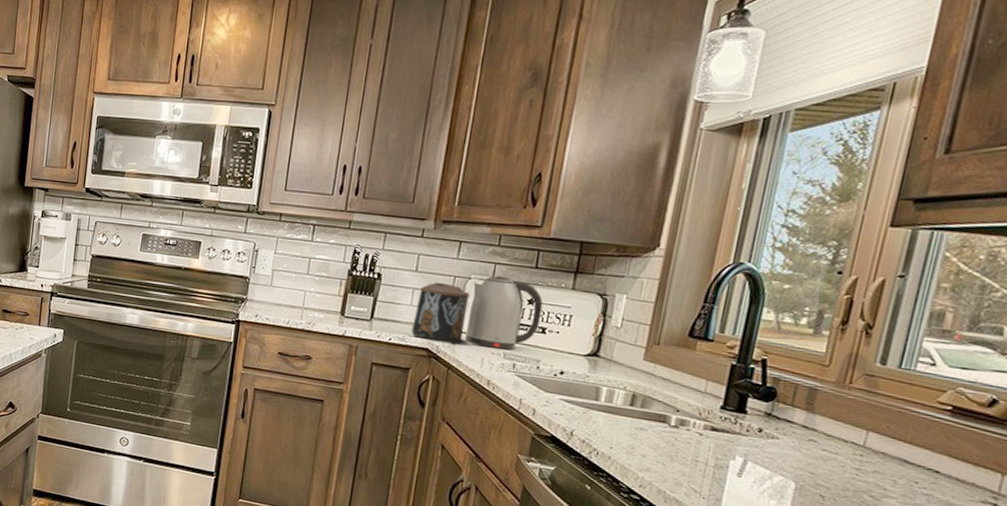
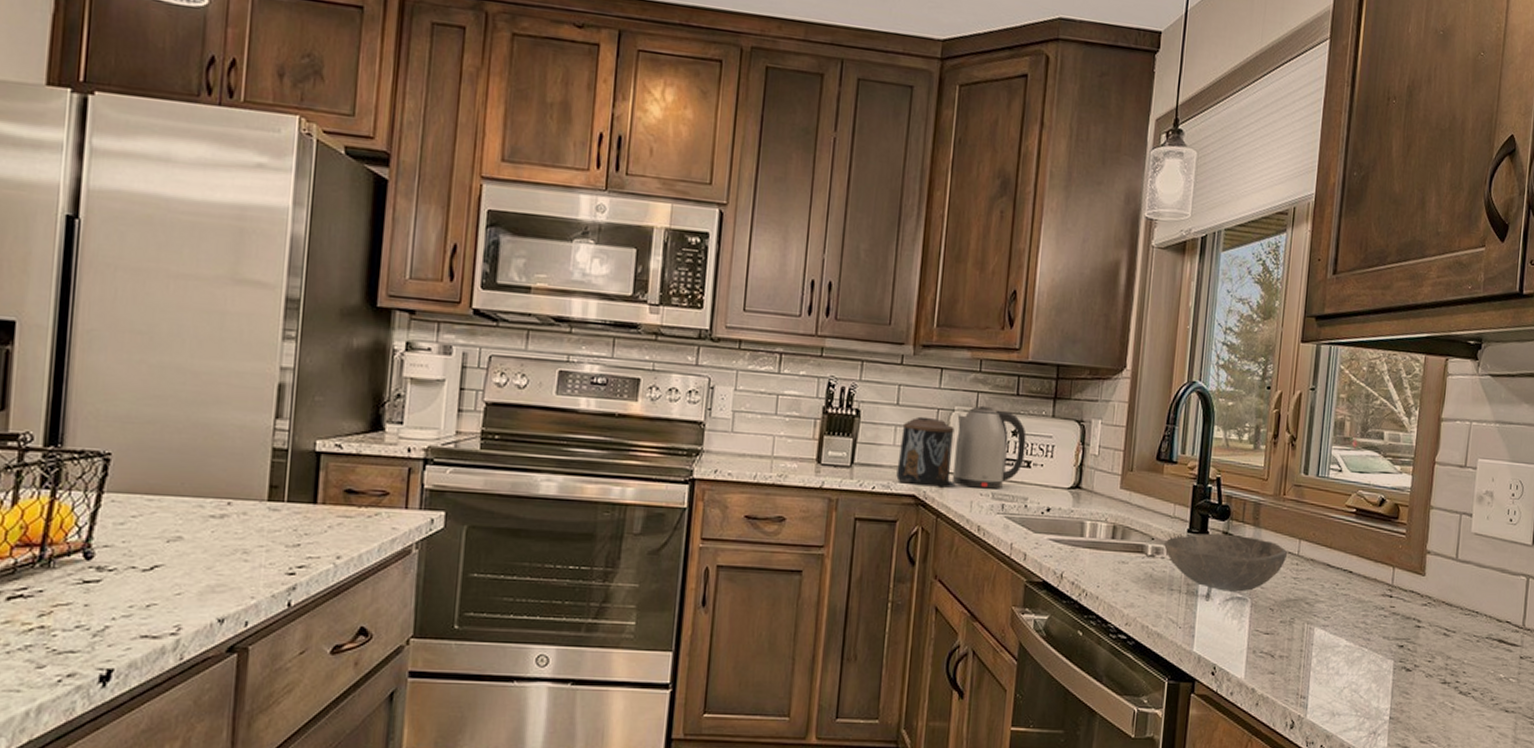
bowl: none [690,410,849,475] -> present [1164,533,1287,592]

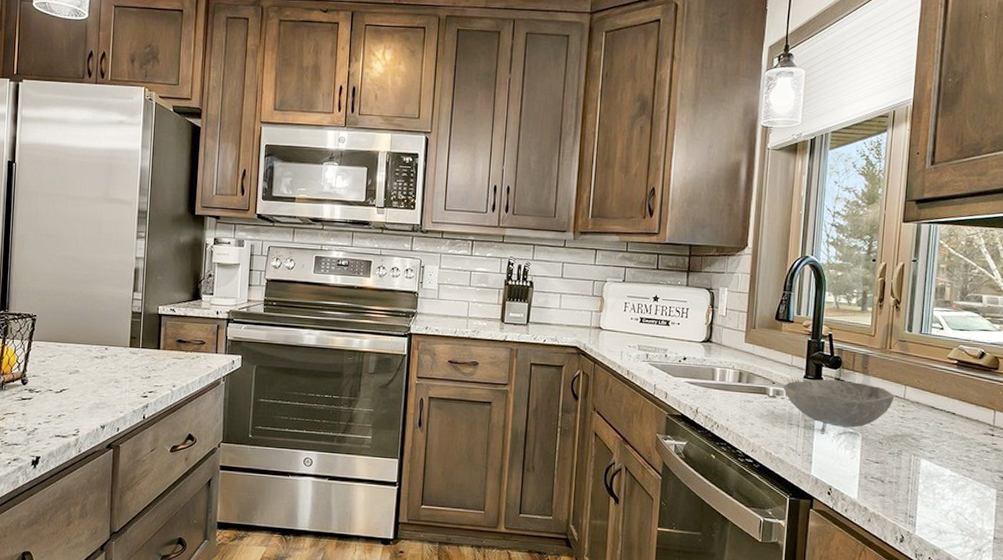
canister: present [896,416,957,488] -> none [562,286,610,341]
kettle: present [951,405,1027,490] -> none [605,277,665,343]

